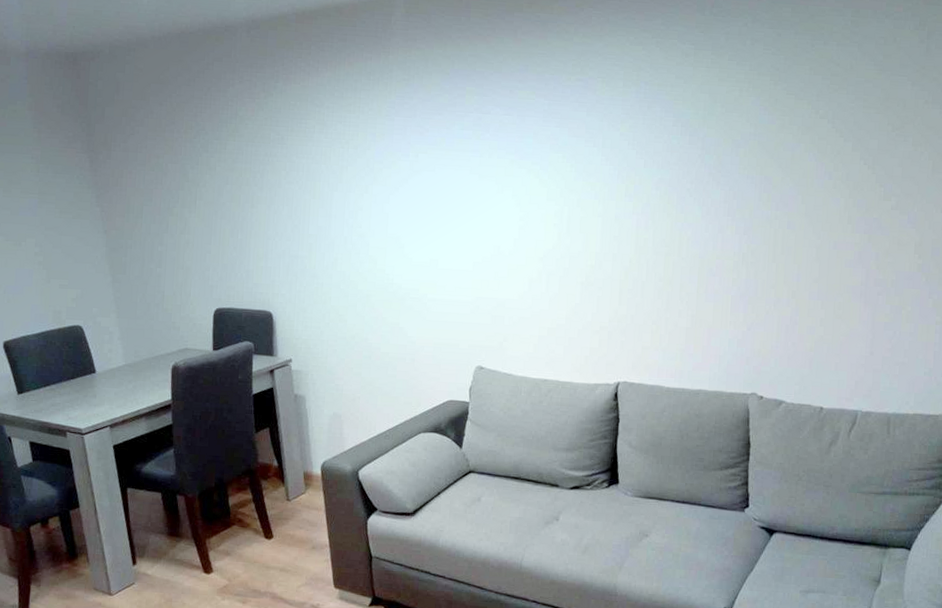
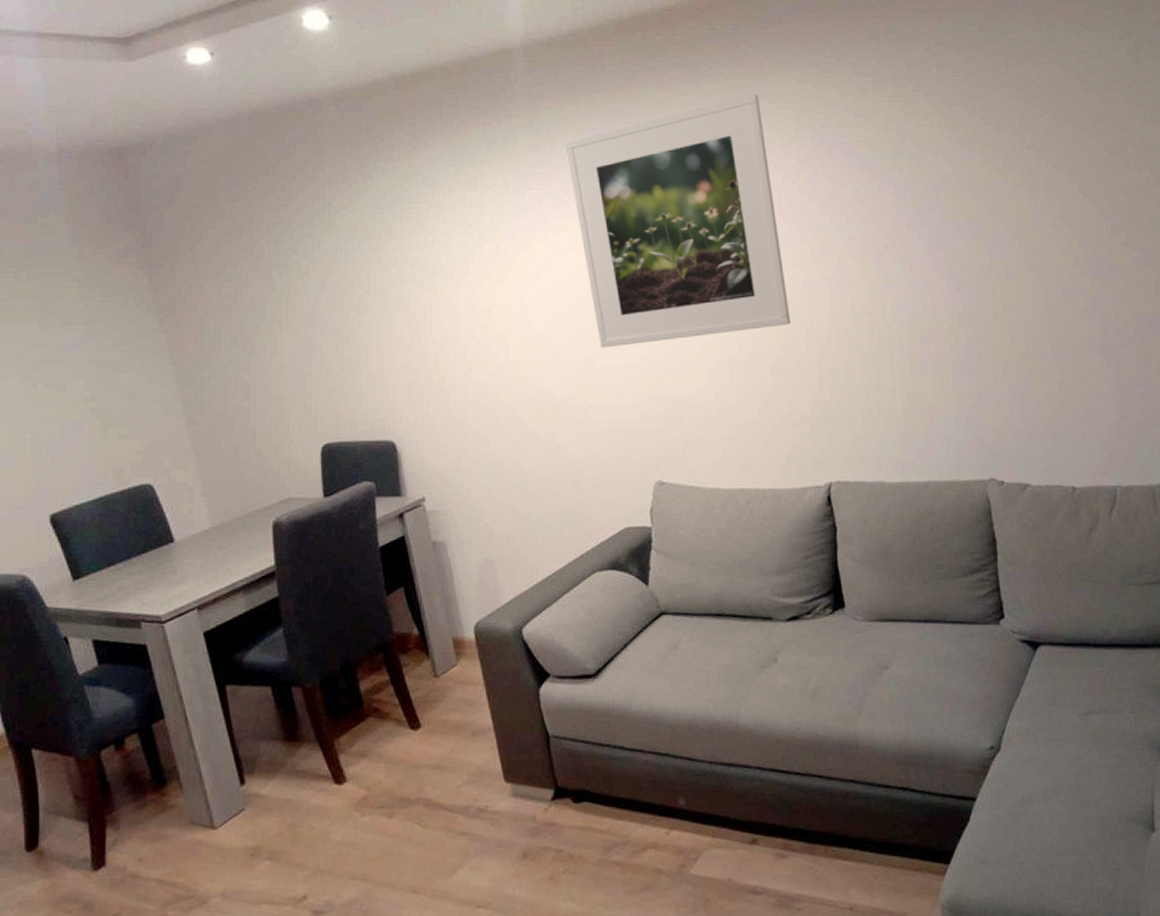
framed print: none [431,51,602,254] -> present [565,95,791,348]

